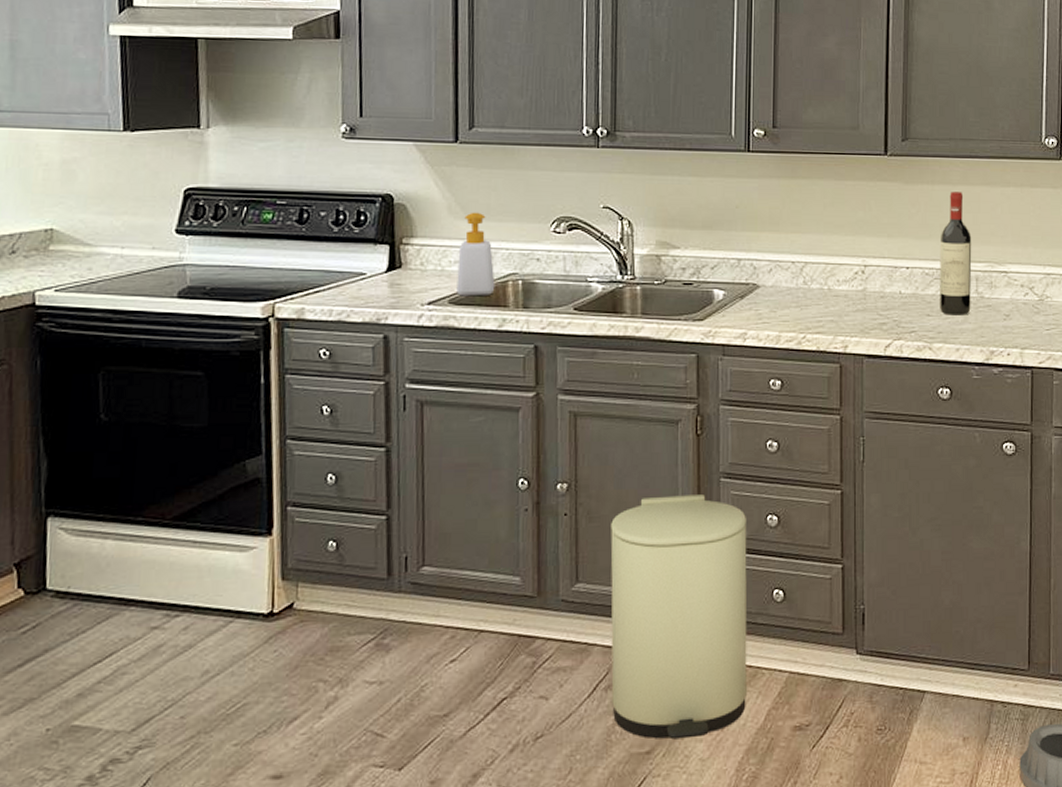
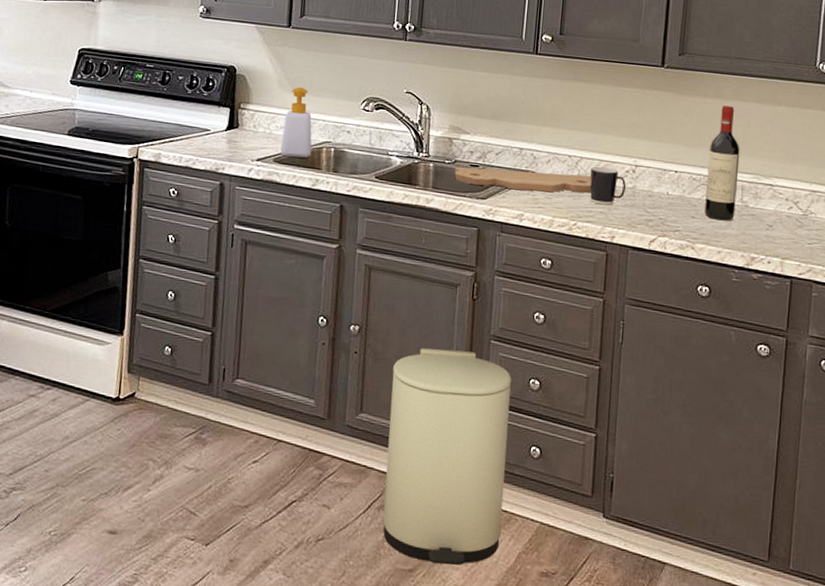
cutting board: none [666,281,820,306] -> present [454,166,592,193]
mug: none [816,270,856,312] -> present [589,166,627,205]

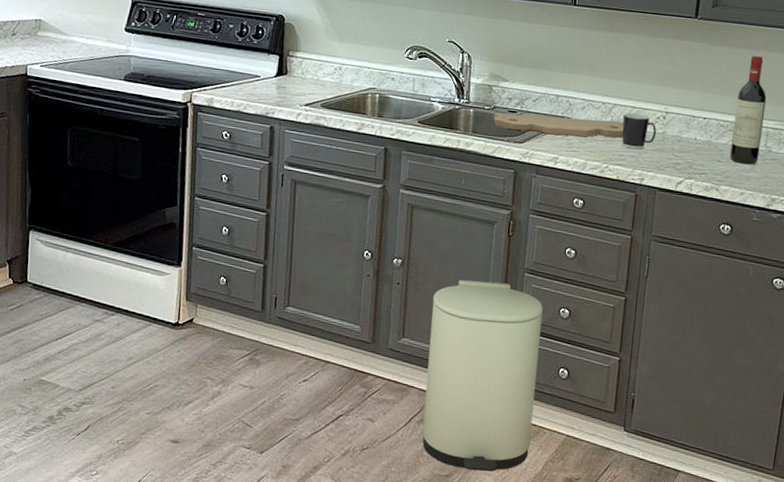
soap bottle: present [280,86,312,158] -> none [327,35,358,103]

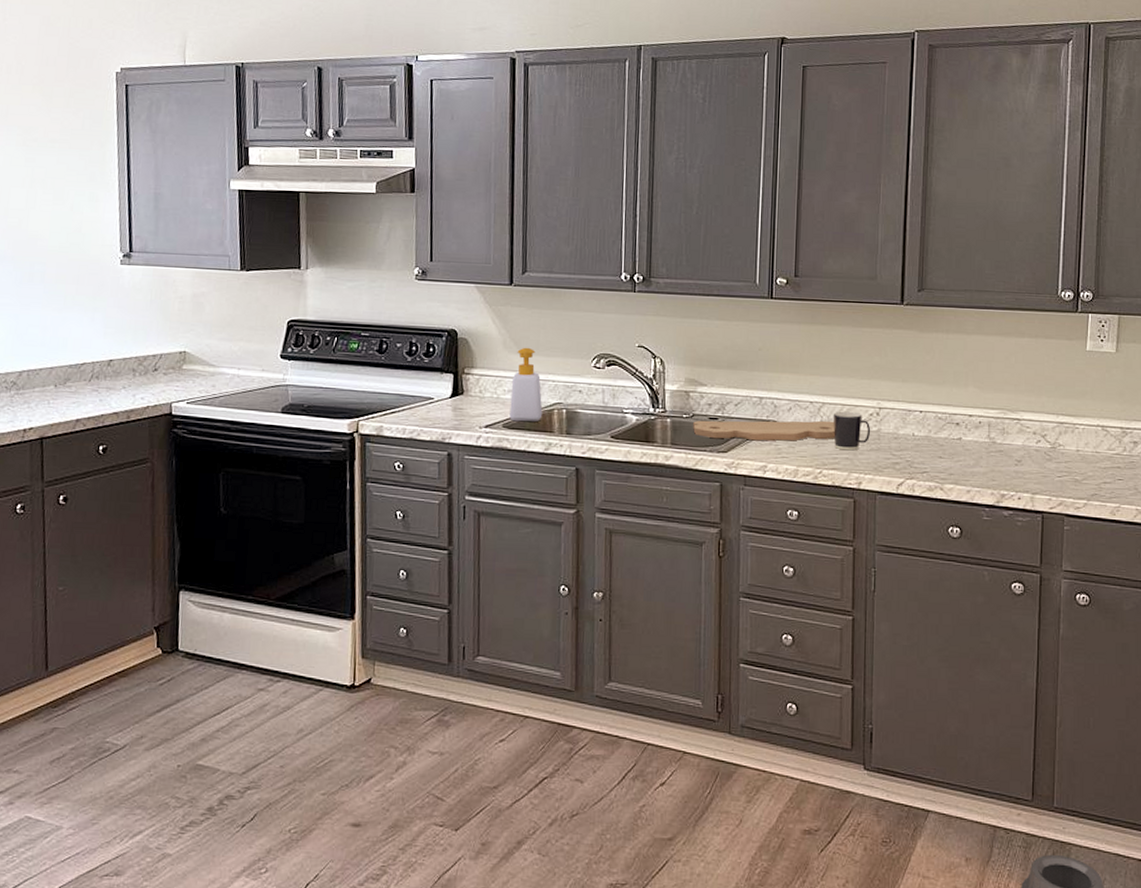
soap bottle: none [327,35,358,103] -> present [509,347,543,422]
pedal bin: present [422,279,543,472] -> none [638,610,764,831]
wine bottle: present [730,56,767,165] -> none [952,340,985,459]

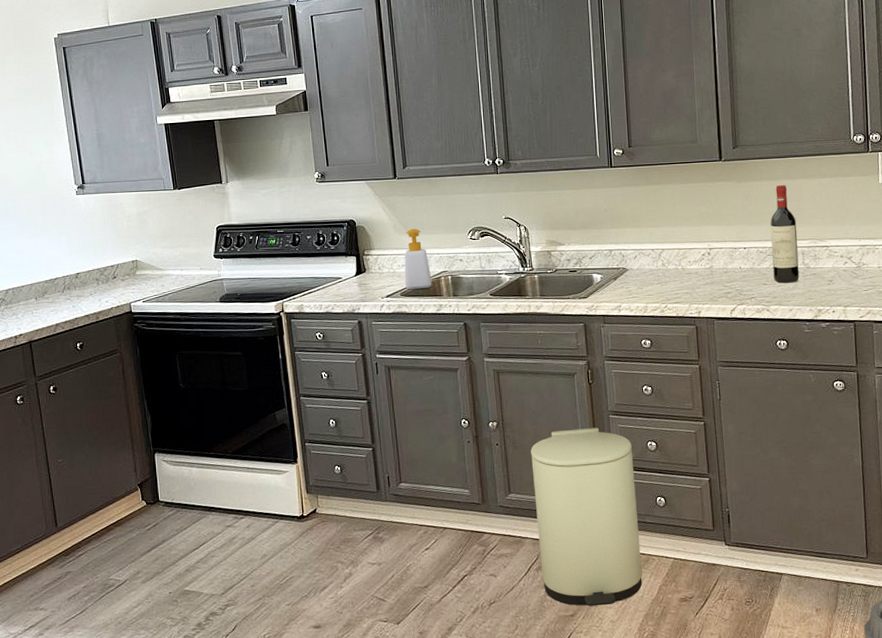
pedal bin: none [638,610,764,831] -> present [531,427,643,607]
cutting board: present [693,420,836,441] -> none [557,263,676,288]
mug: present [833,411,871,451] -> none [671,254,705,287]
wine bottle: none [952,340,985,459] -> present [770,185,800,283]

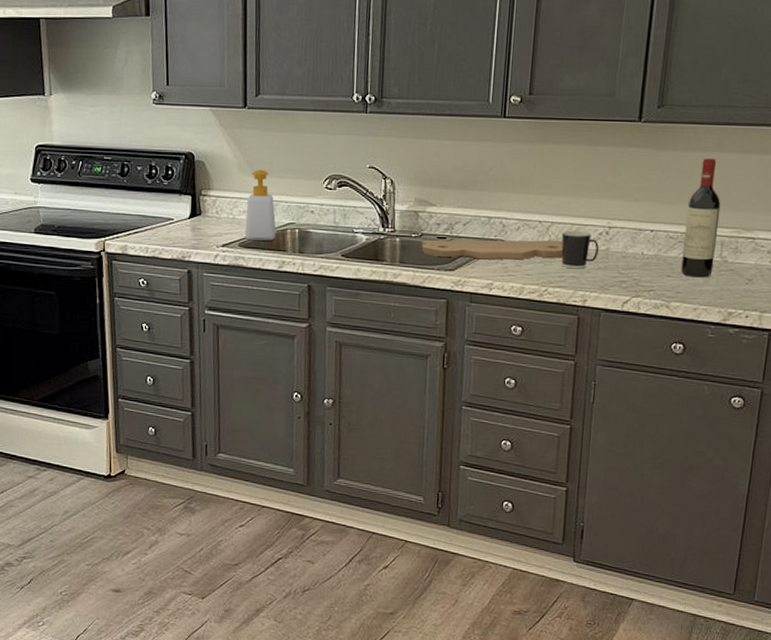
pedal bin: present [531,427,643,607] -> none [364,416,483,608]
cutting board: none [557,263,676,288] -> present [421,239,564,260]
mug: none [671,254,705,287] -> present [561,230,600,269]

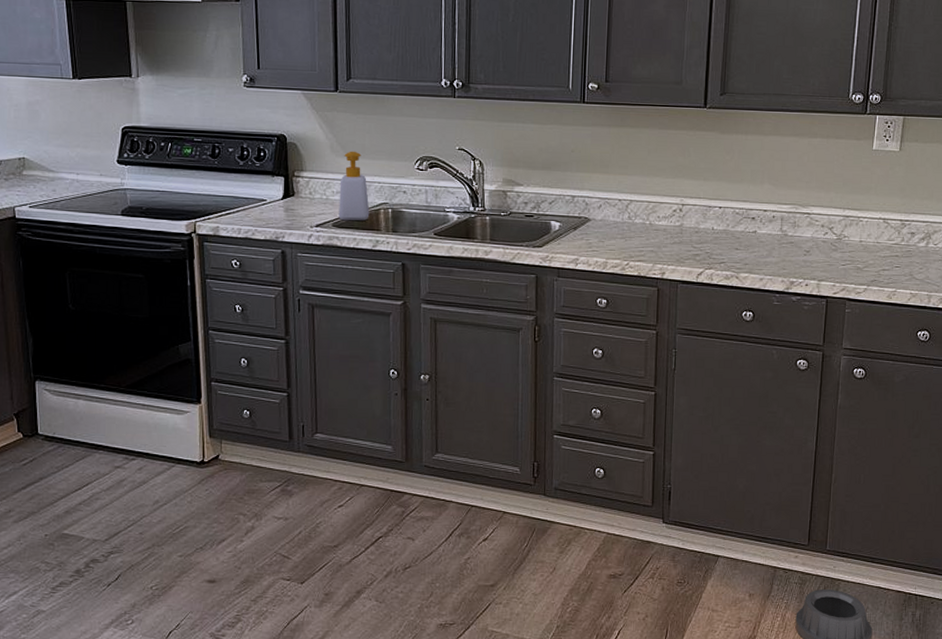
cutting board: present [421,239,564,260] -> none [510,216,642,236]
mug: present [561,230,600,269] -> none [639,208,674,244]
wine bottle: present [681,158,721,278] -> none [747,141,779,250]

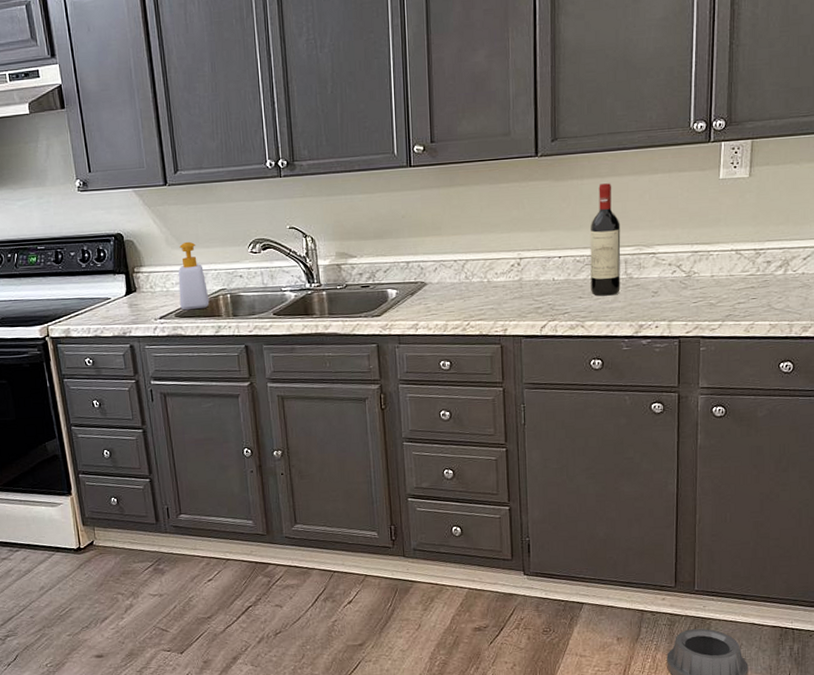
wine bottle: none [747,141,779,250] -> present [589,183,621,296]

